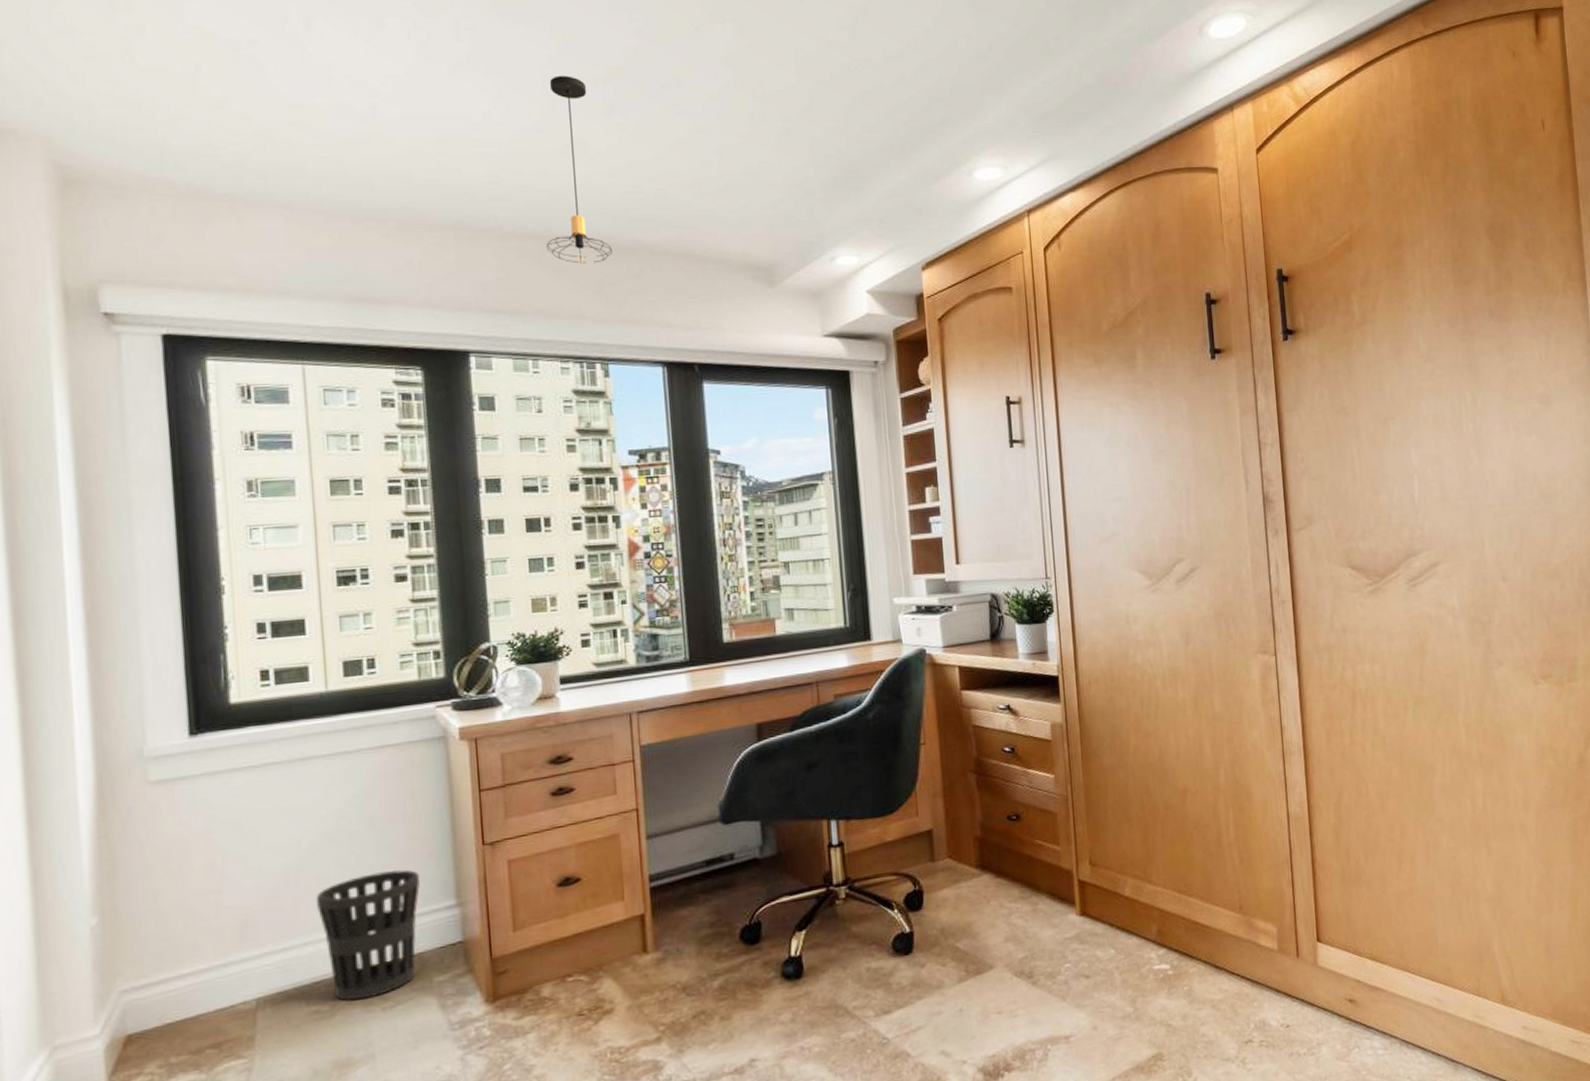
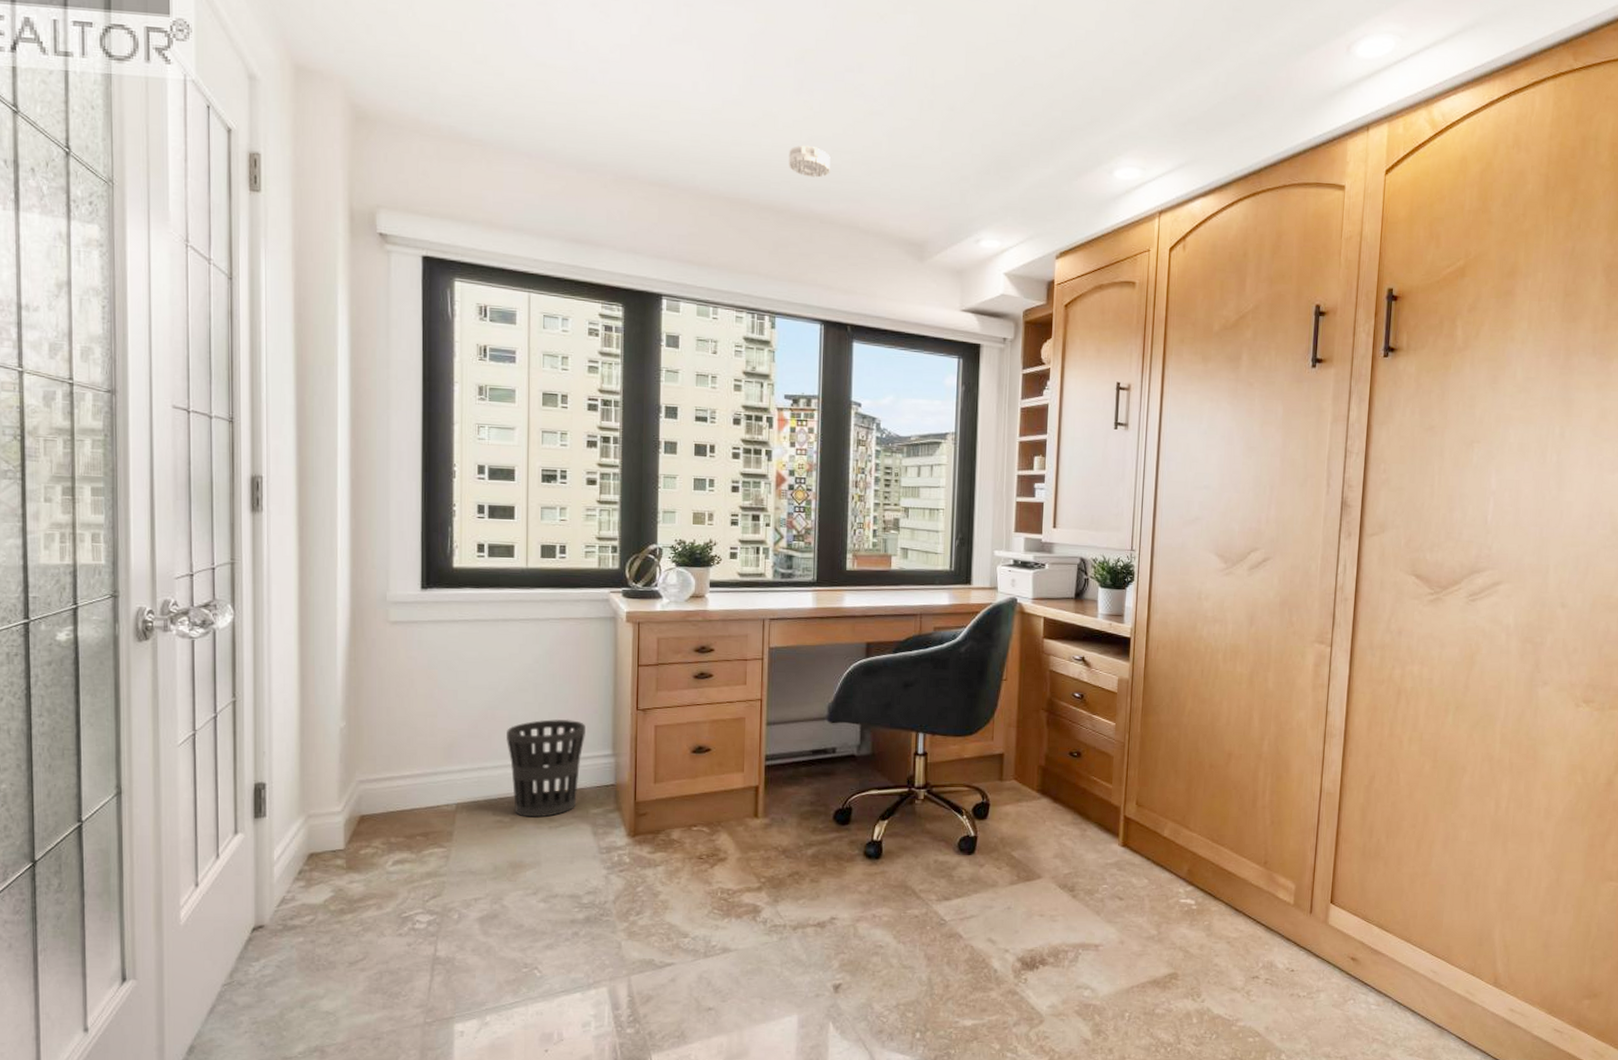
pendant light: present [546,75,612,264] -> none [733,53,789,227]
smoke detector: none [605,171,656,206] -> present [789,145,831,178]

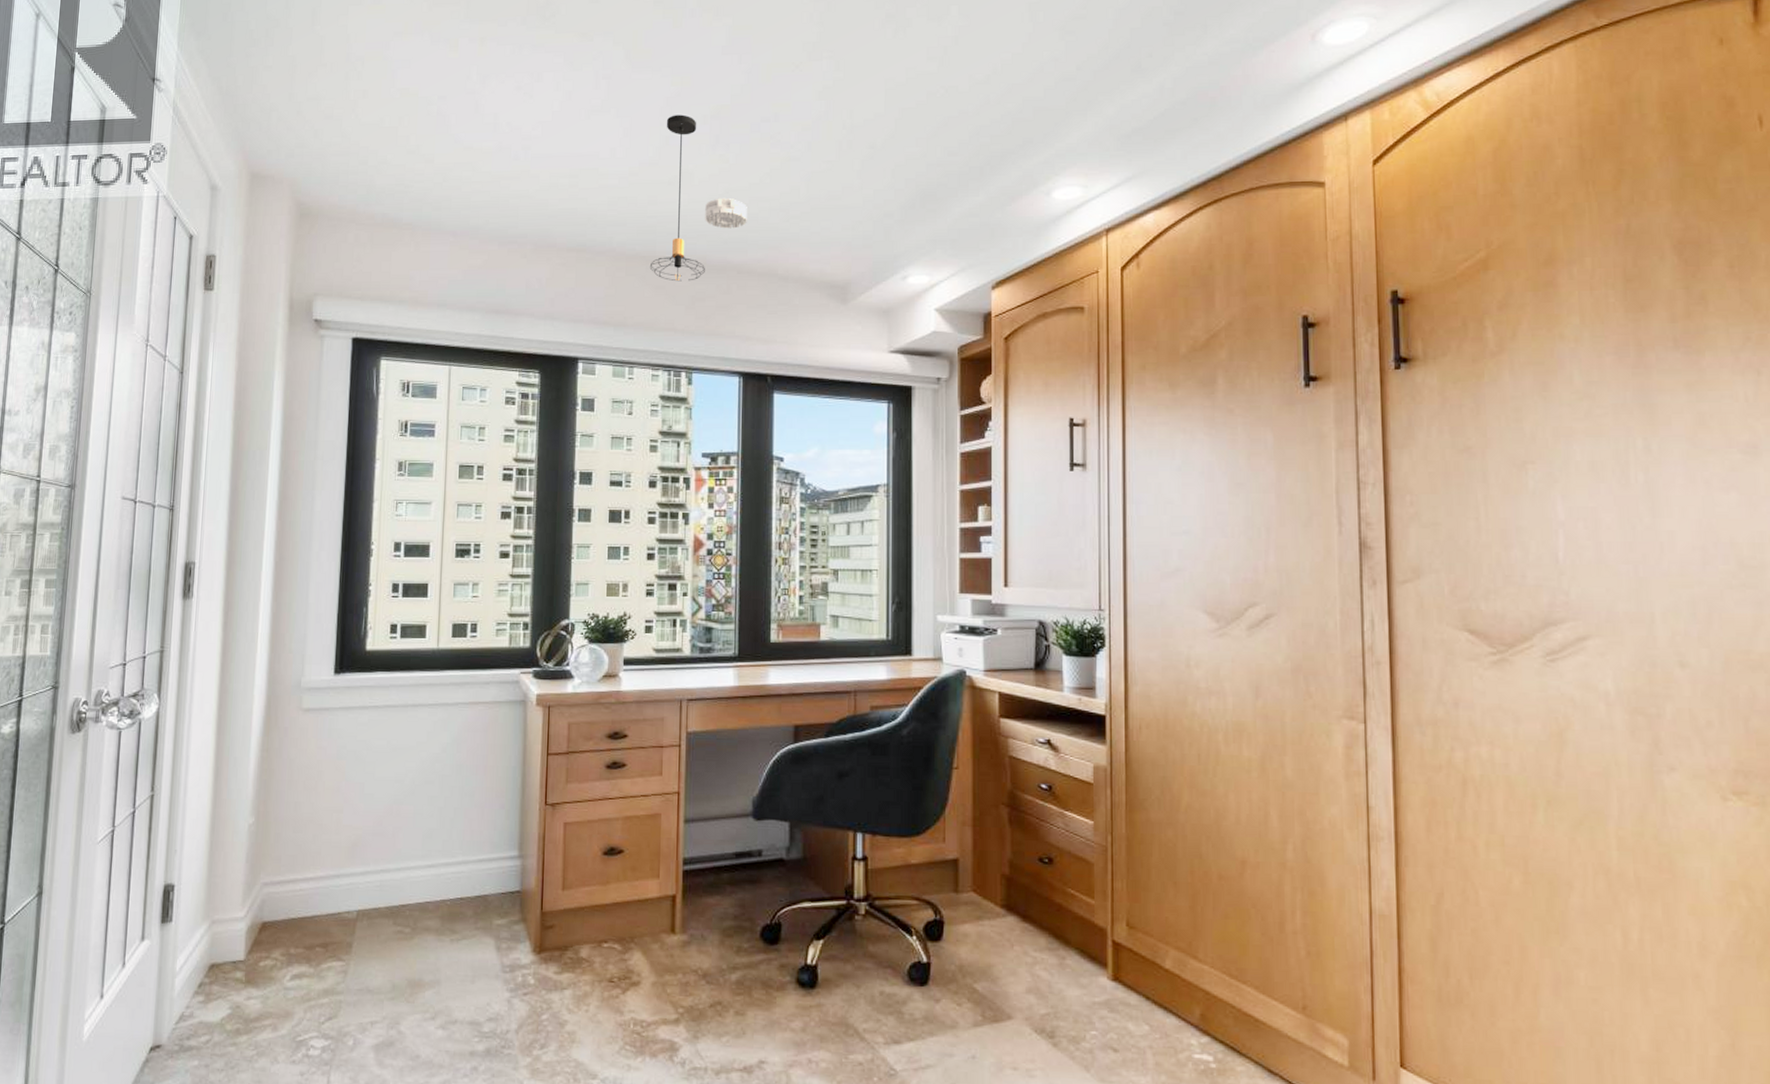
wastebasket: present [505,719,585,818] -> none [409,815,492,928]
pendant light: none [733,53,789,227] -> present [649,114,705,282]

